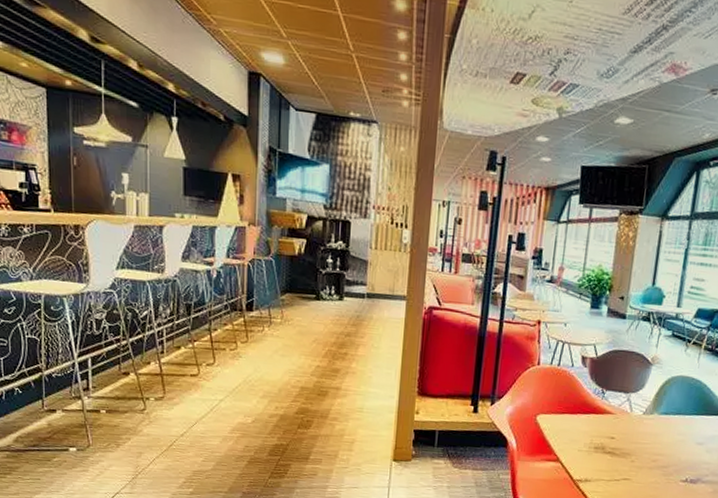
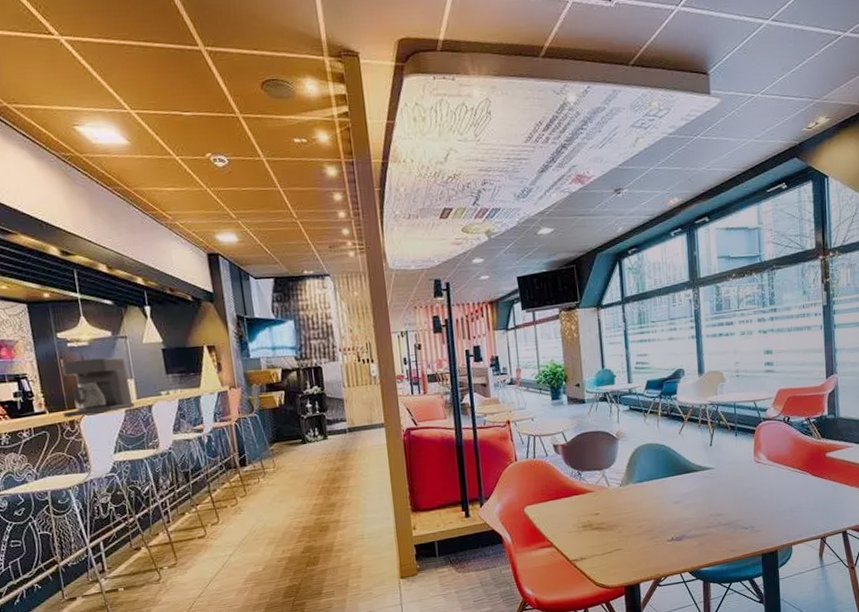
coffee maker: none [68,159,145,225] -> present [61,357,135,418]

